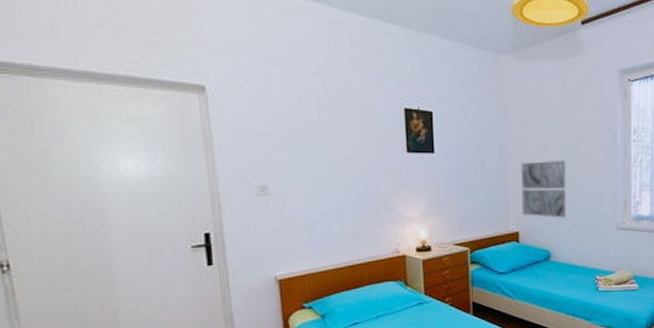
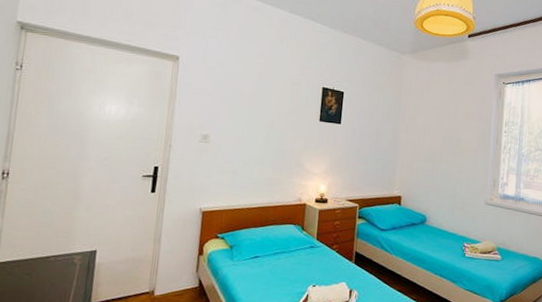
wall art: present [521,161,566,218] -> none [406,139,446,189]

